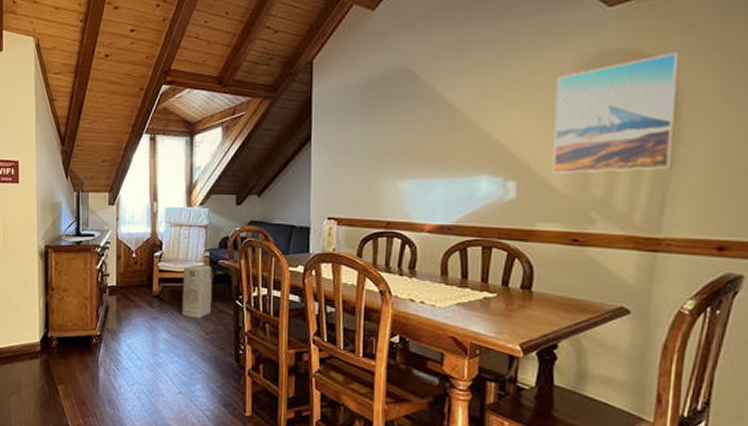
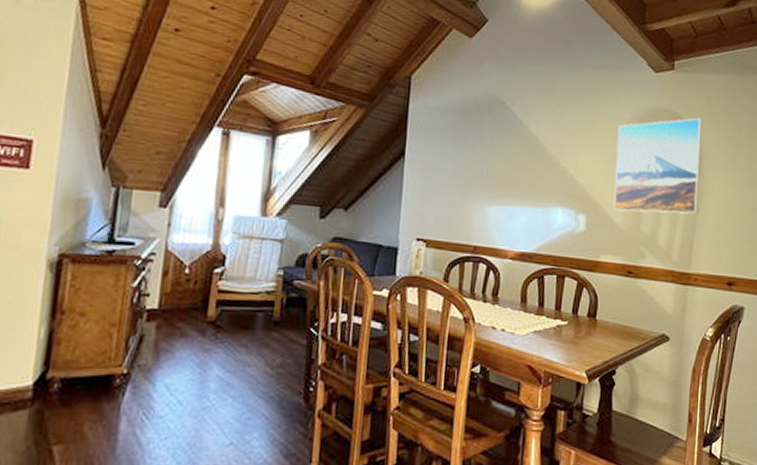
air purifier: present [181,265,213,318] -> none [242,285,285,350]

